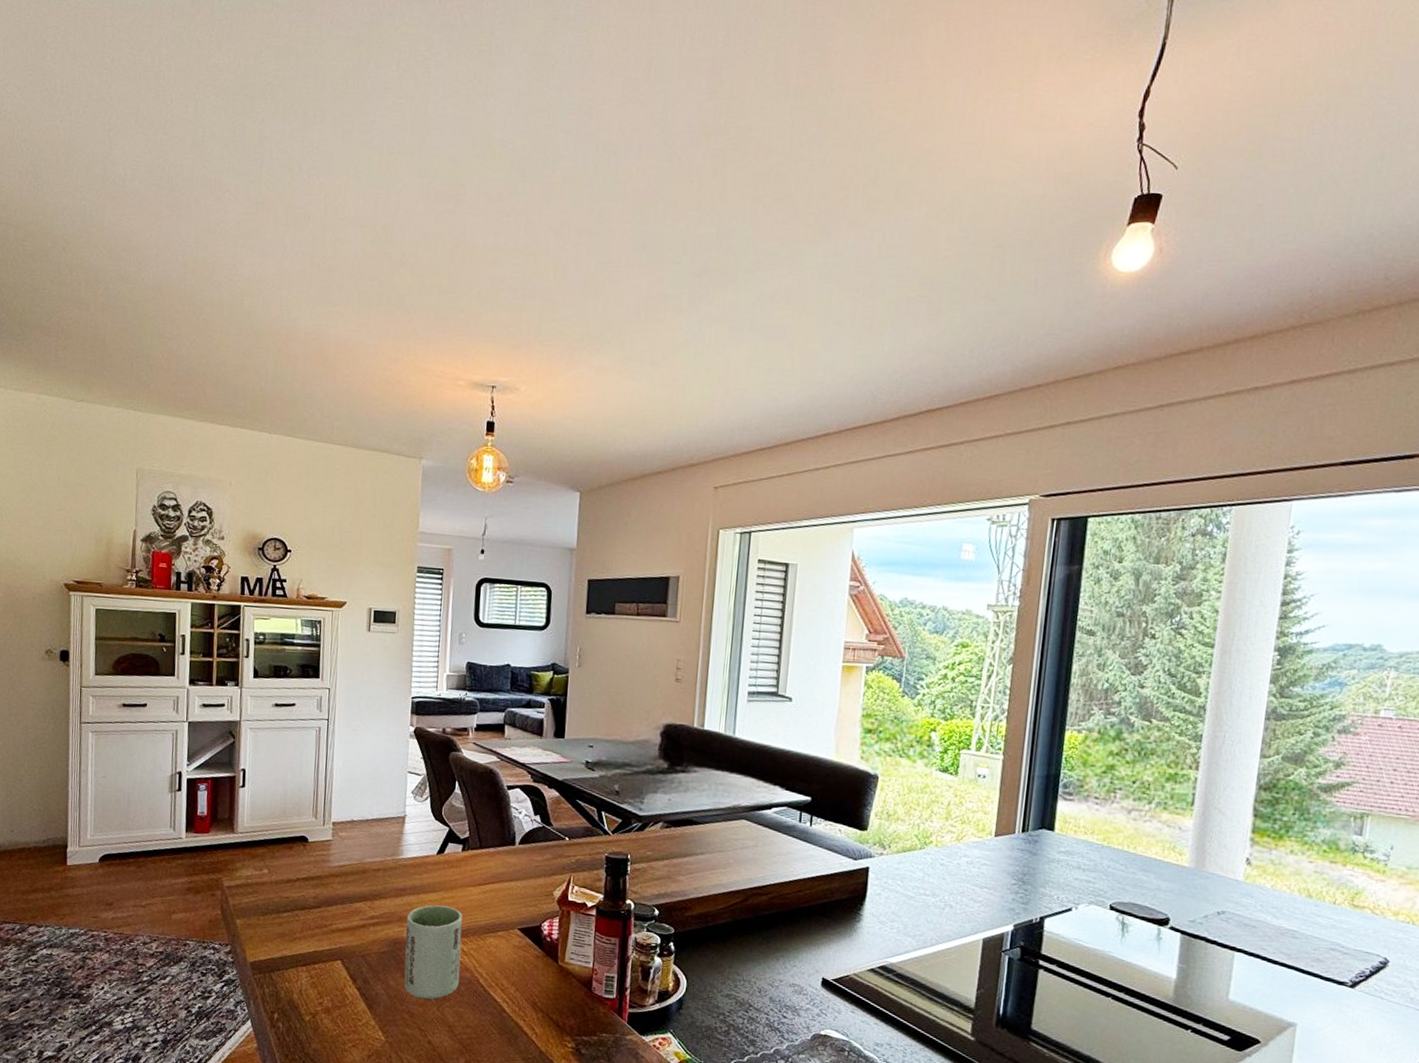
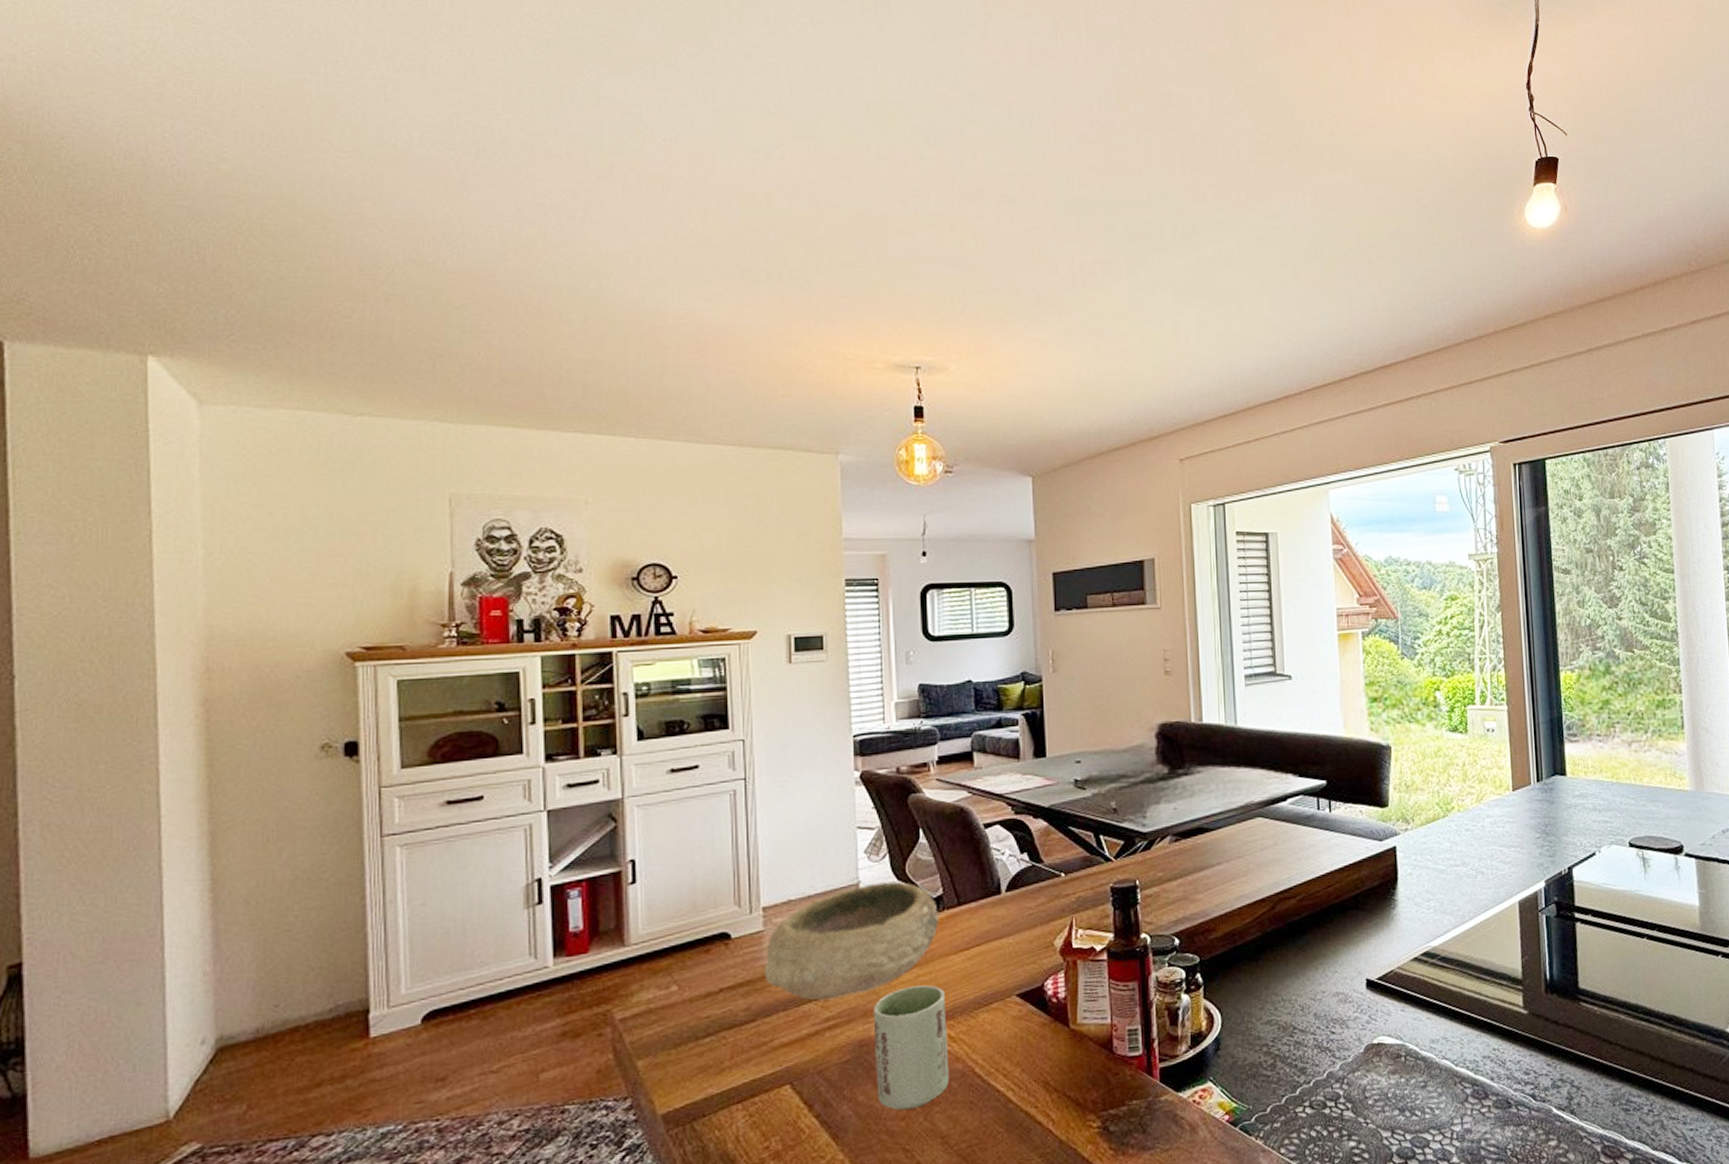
bowl: none [329,818,464,903] -> present [764,881,939,1001]

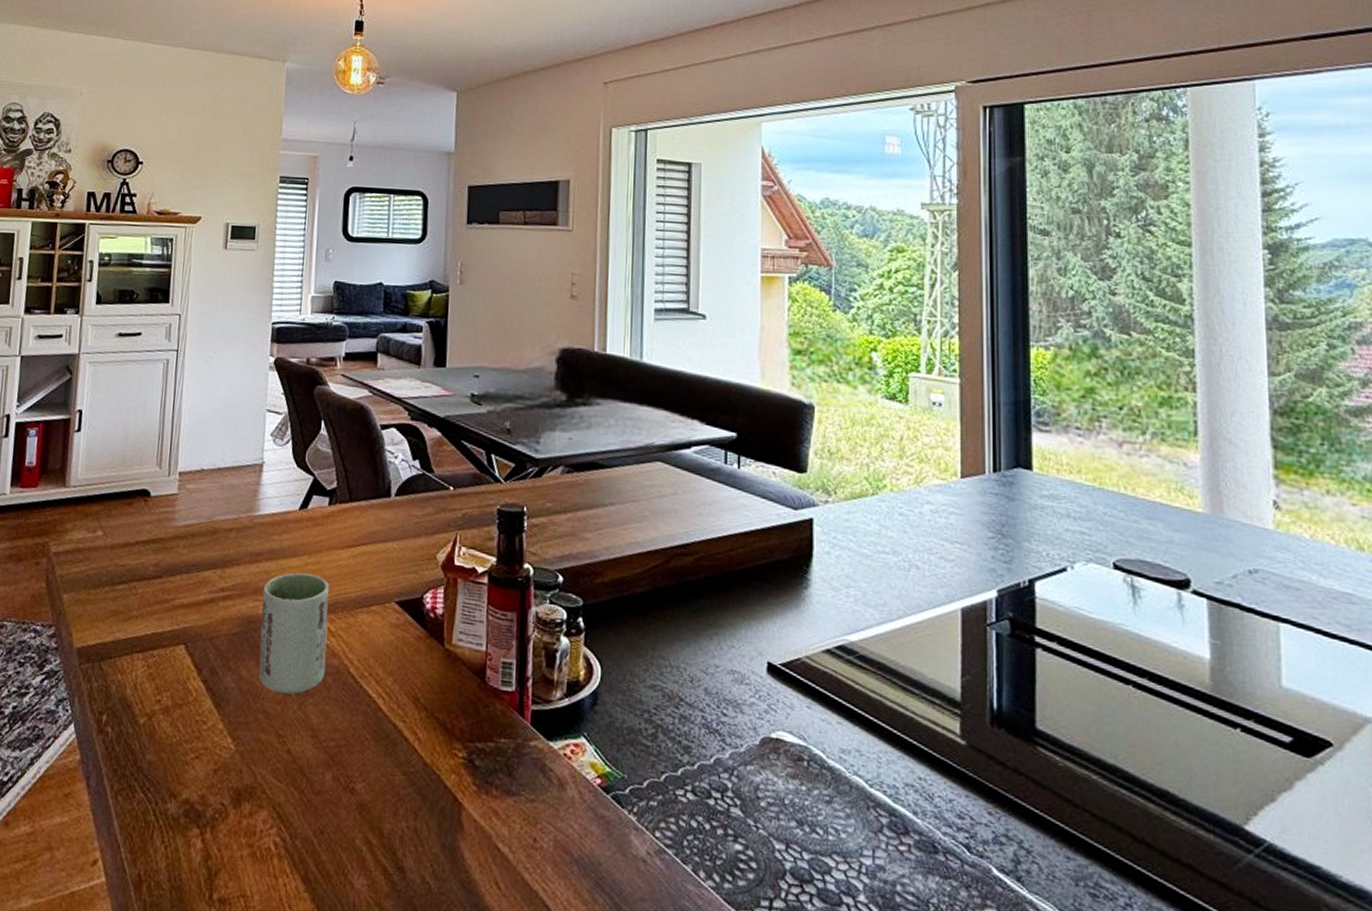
bowl: present [764,881,939,1001] -> none [174,466,331,571]

